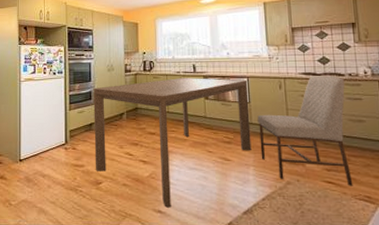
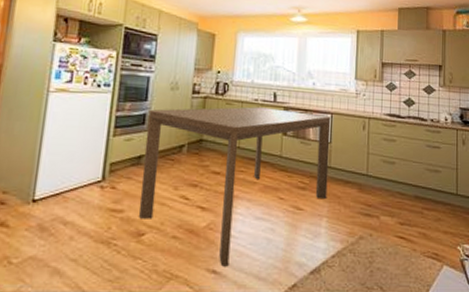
chair: present [257,75,353,186] -> none [336,118,426,242]

